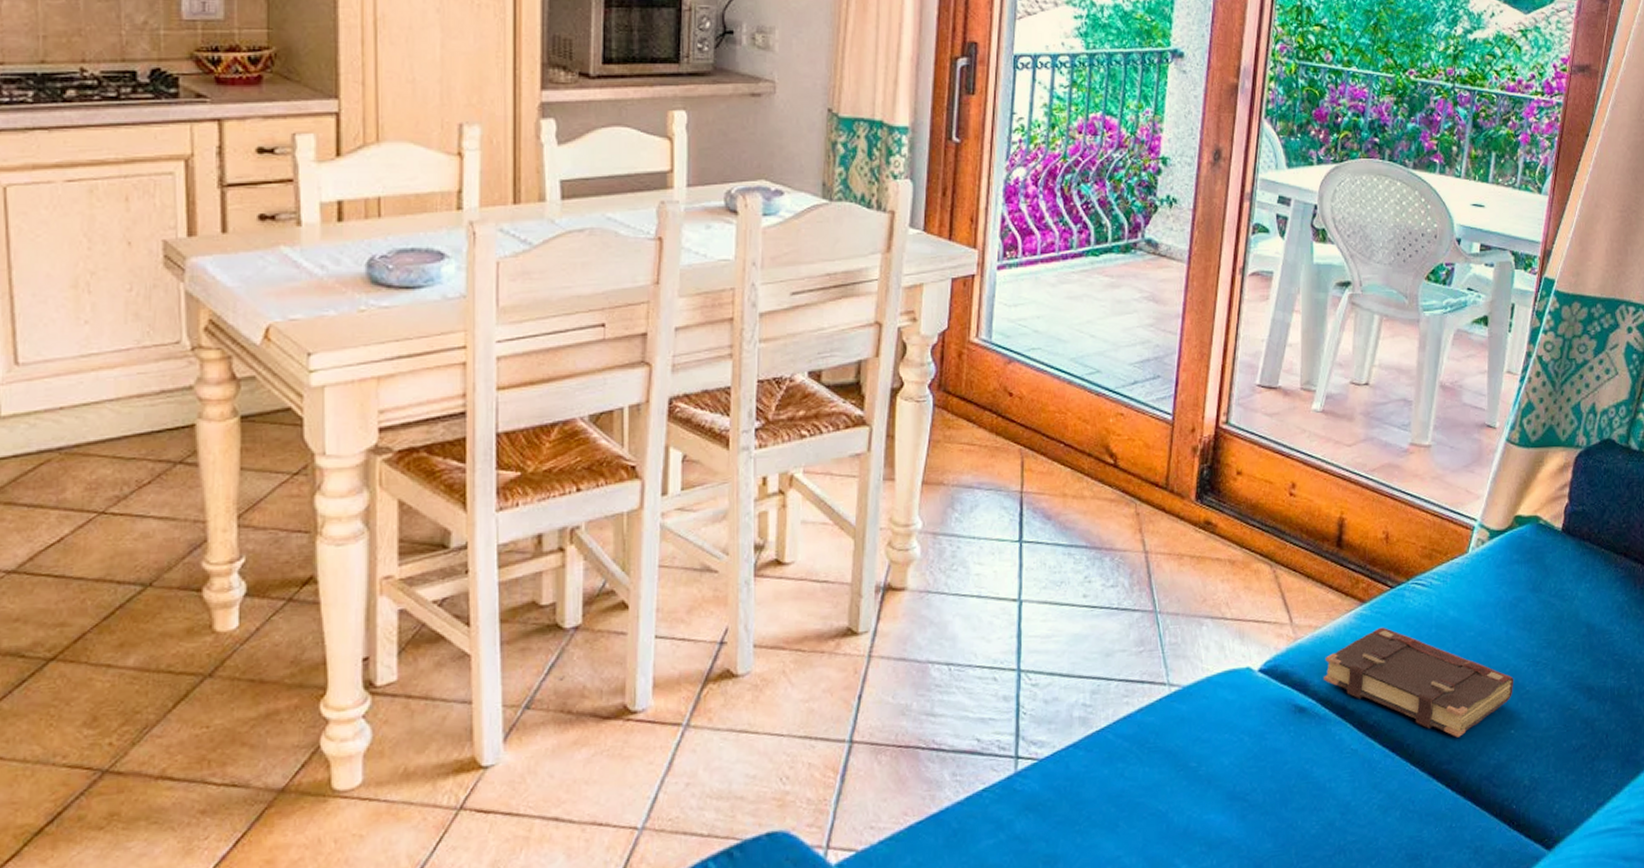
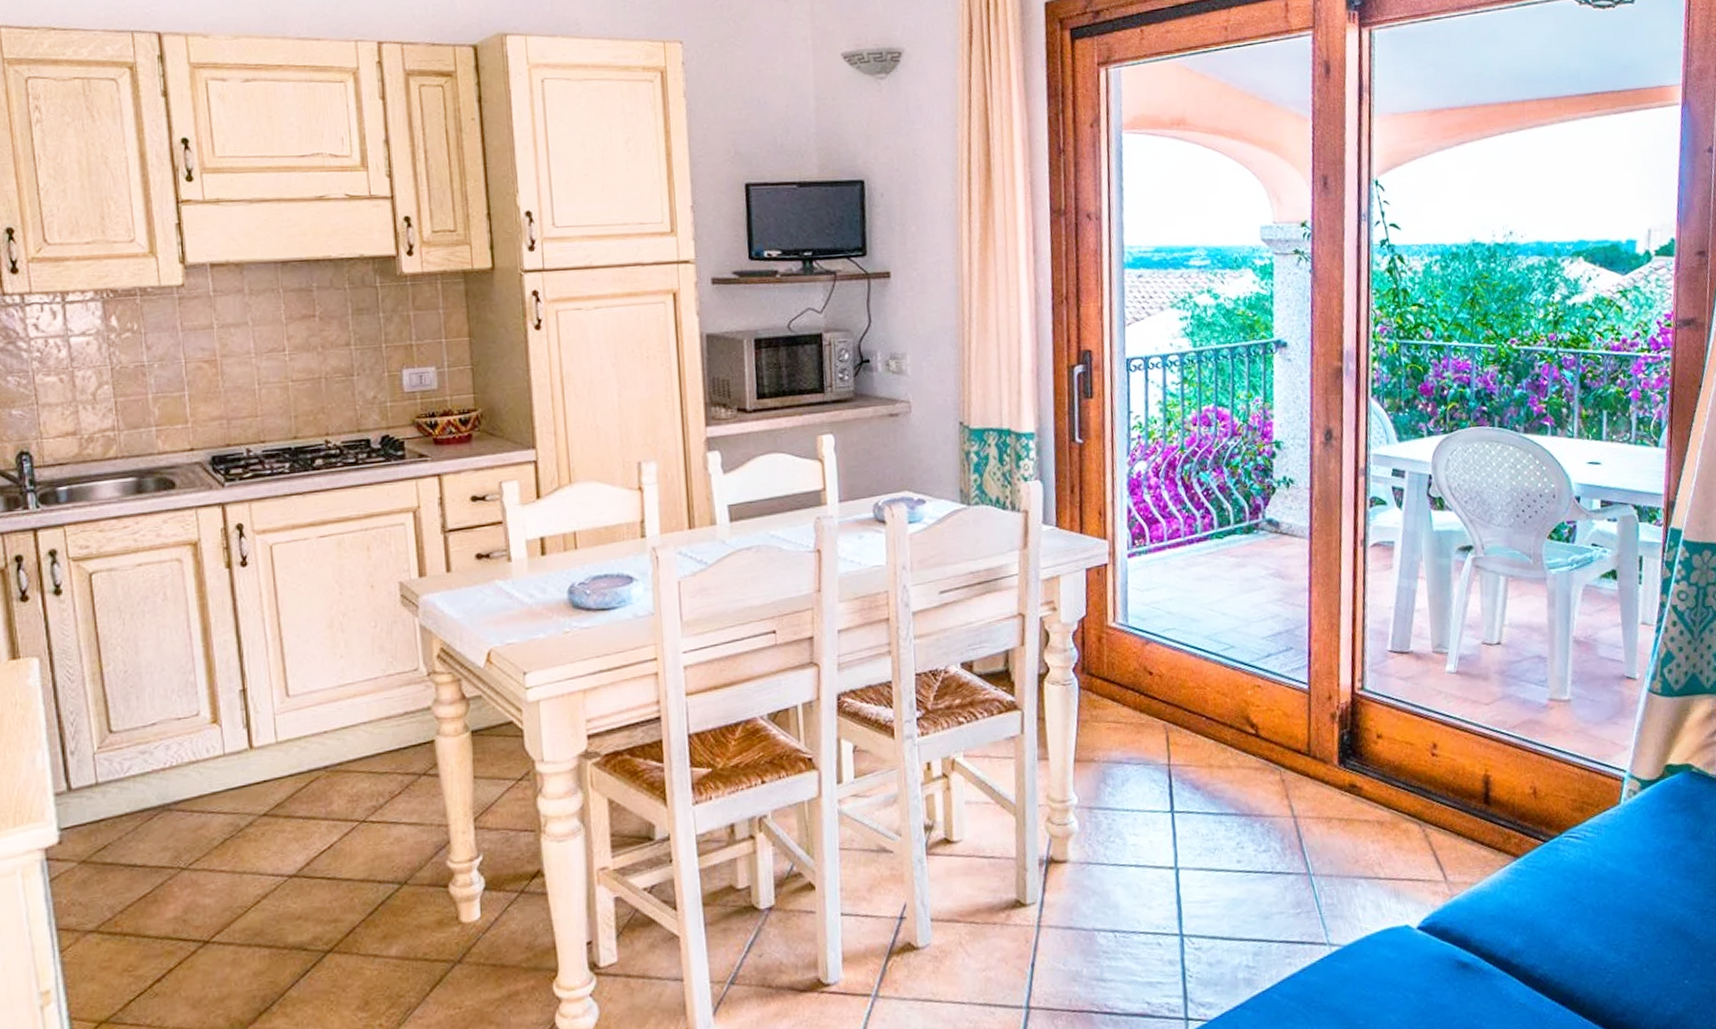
book: present [1323,627,1514,737] -> none [1483,880,1683,989]

